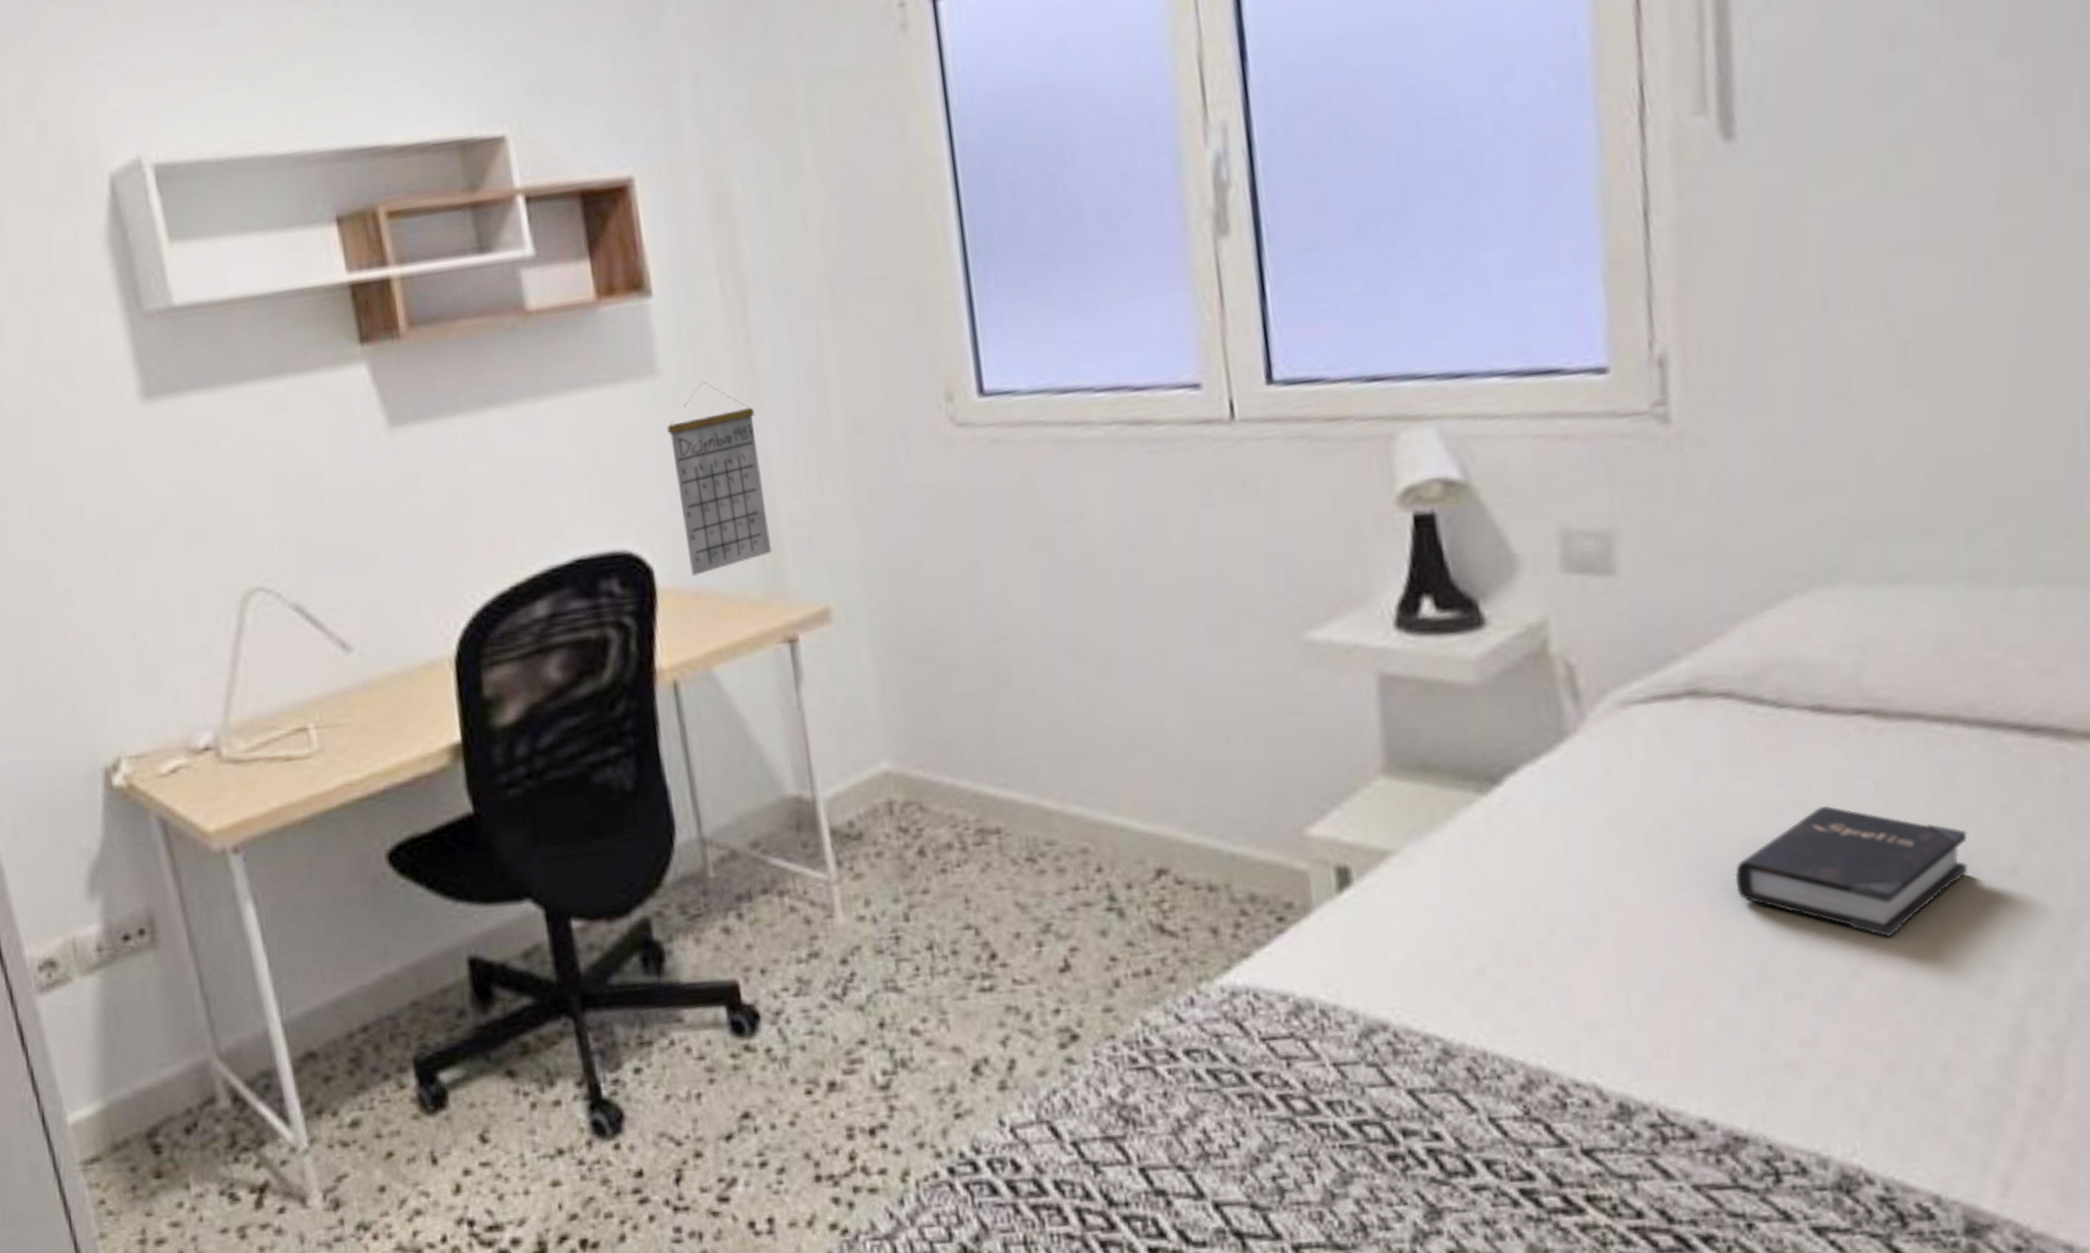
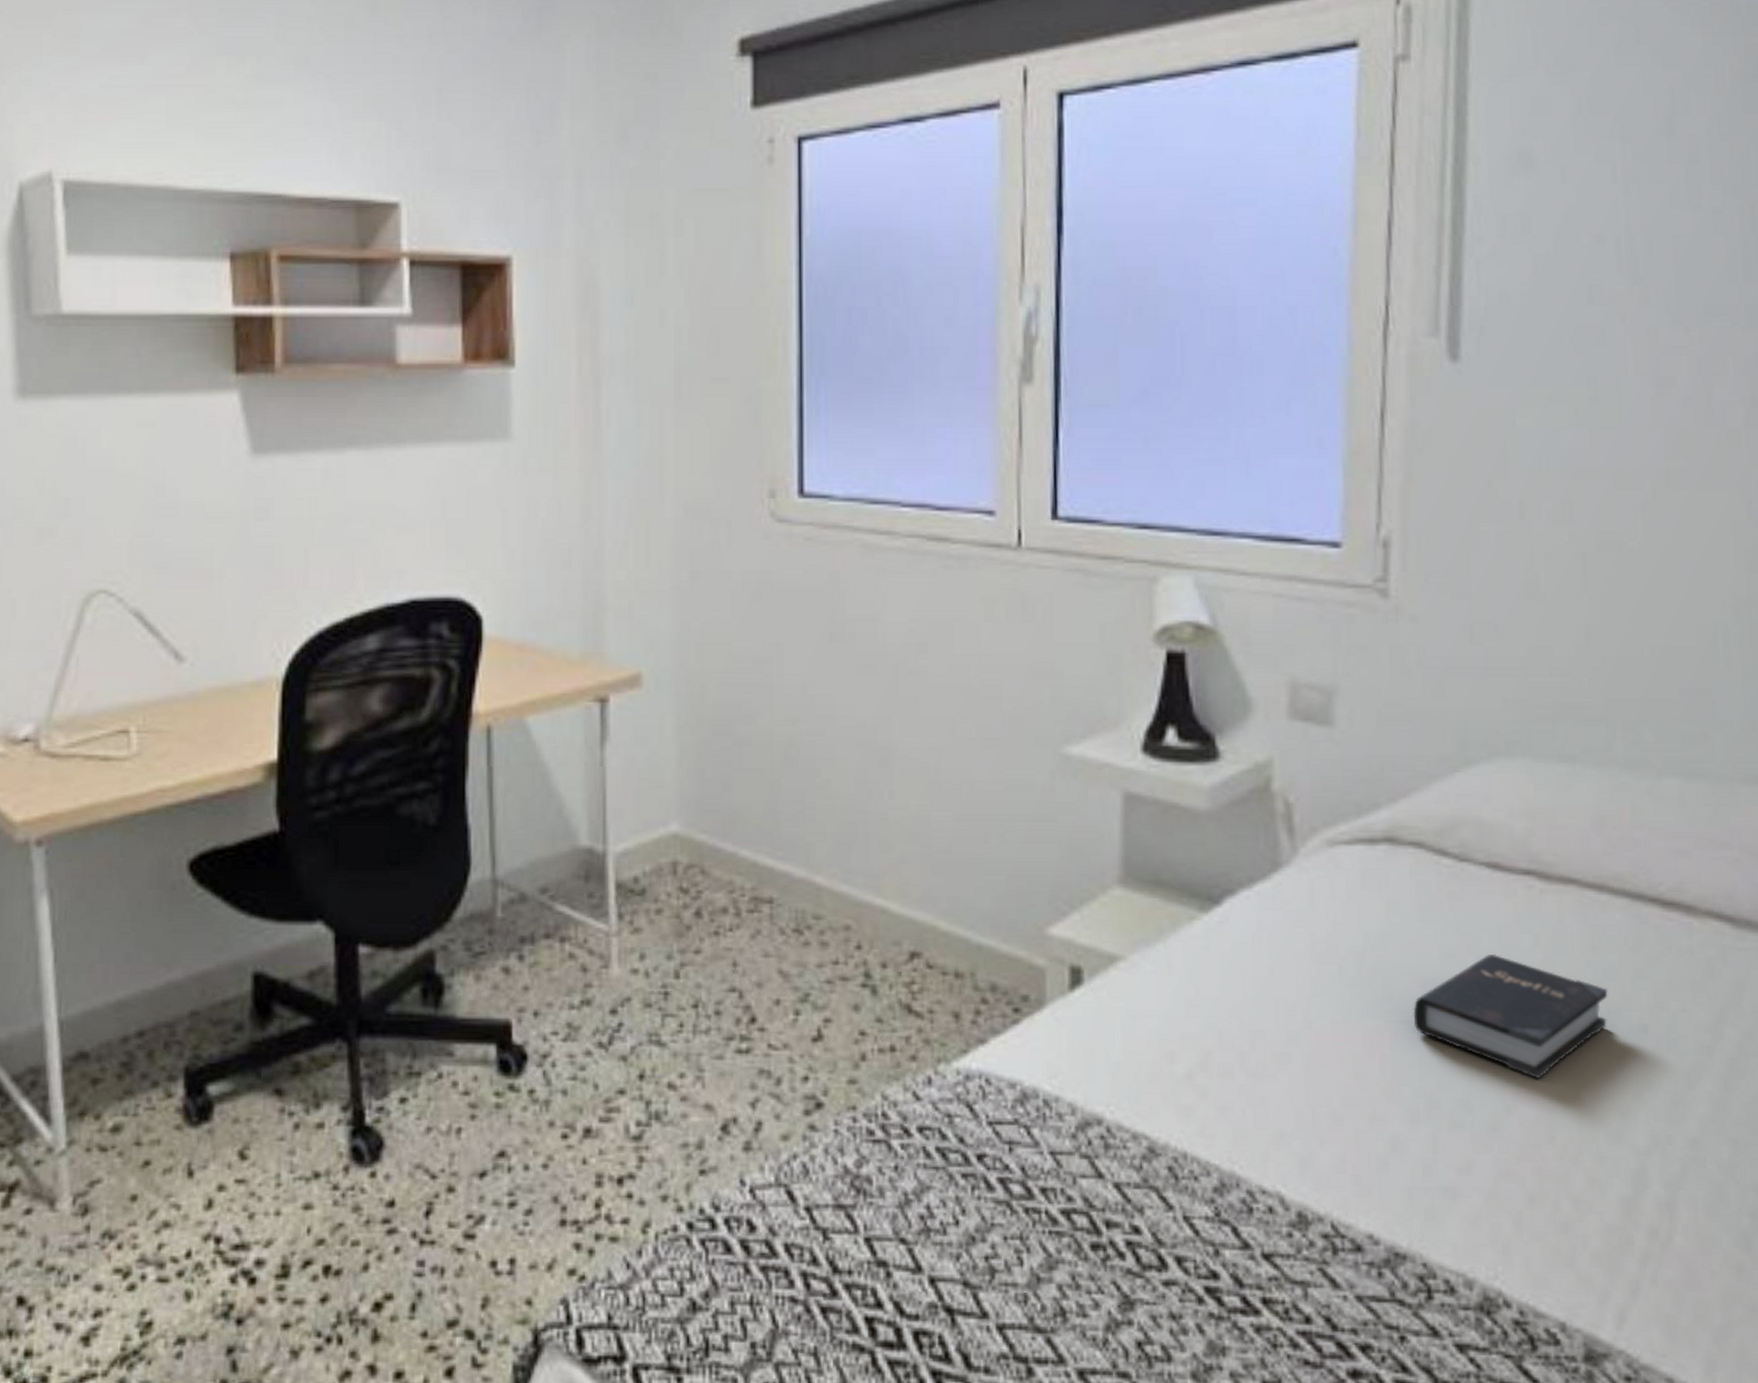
calendar: present [667,381,772,576] -> none [512,450,595,629]

